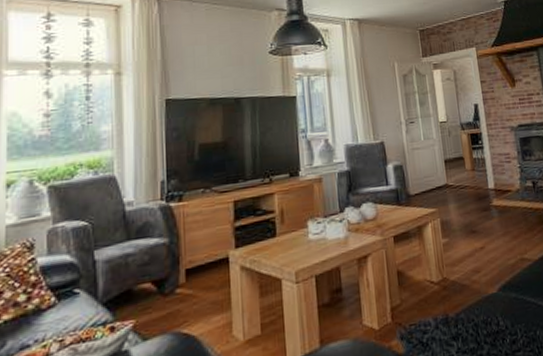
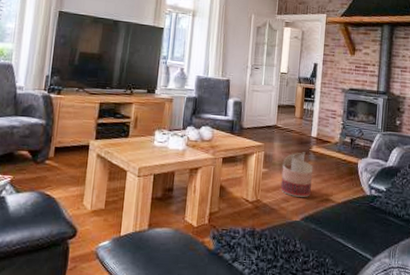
basket: none [463,208,503,265] -> present [280,152,313,197]

